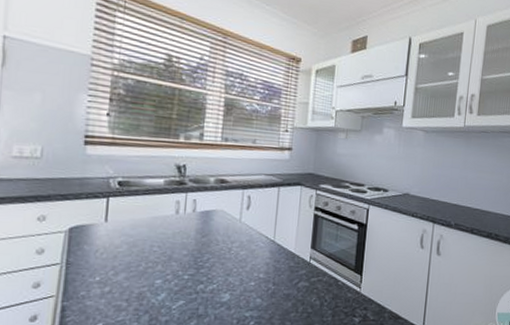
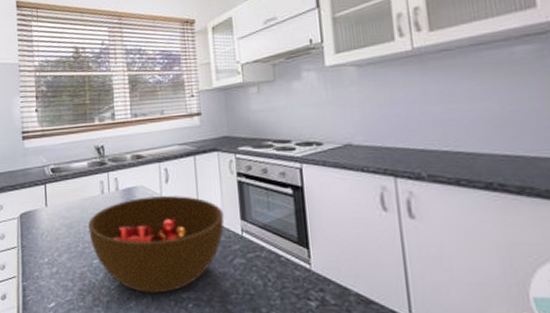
bowl: none [155,221,297,312] -> present [88,196,224,293]

